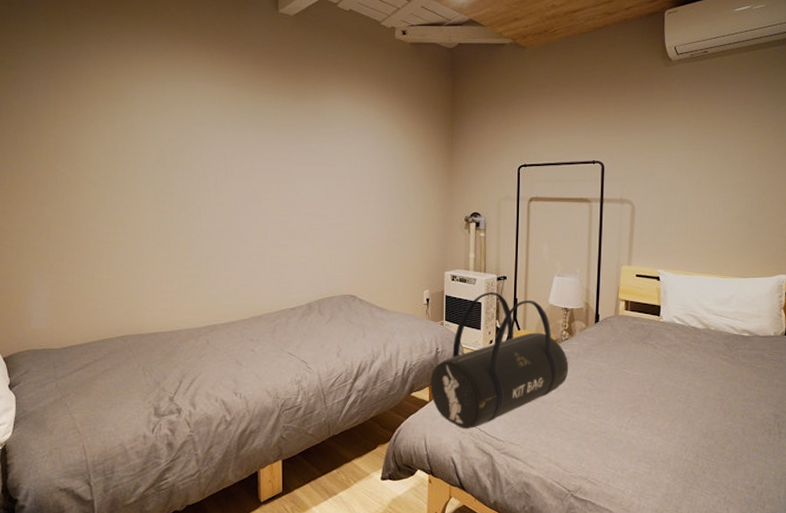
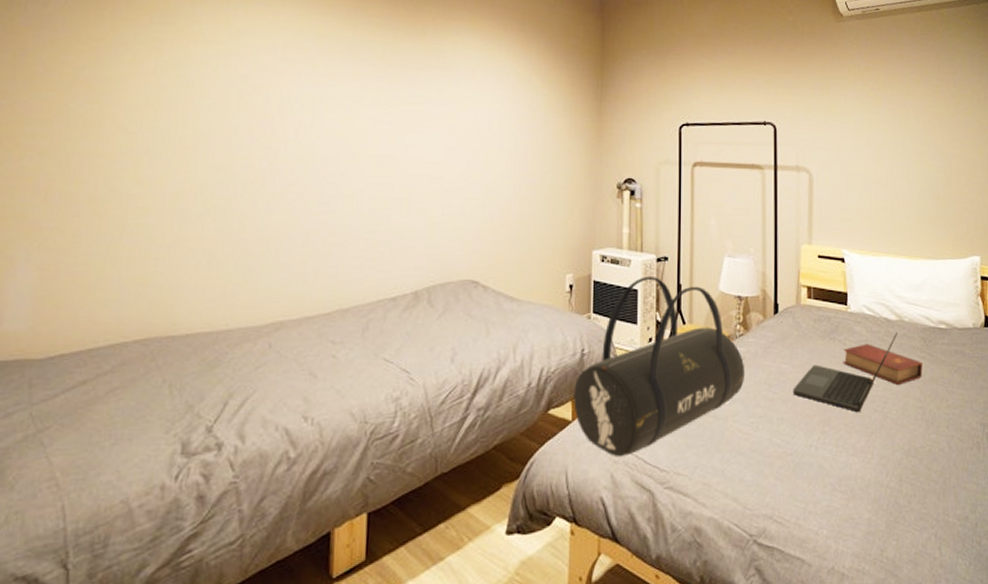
laptop: none [608,338,704,401] -> present [793,331,898,412]
book: none [653,347,725,381] -> present [843,344,923,384]

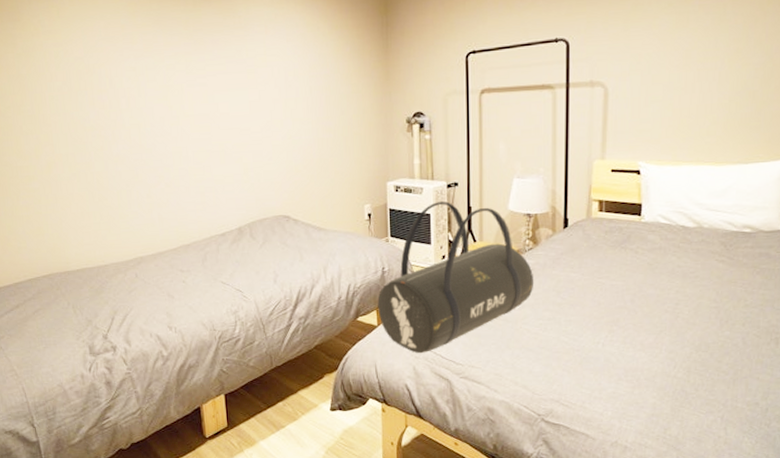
laptop: present [793,331,898,412] -> none [581,238,696,313]
book: present [843,344,923,384] -> none [634,251,722,287]

